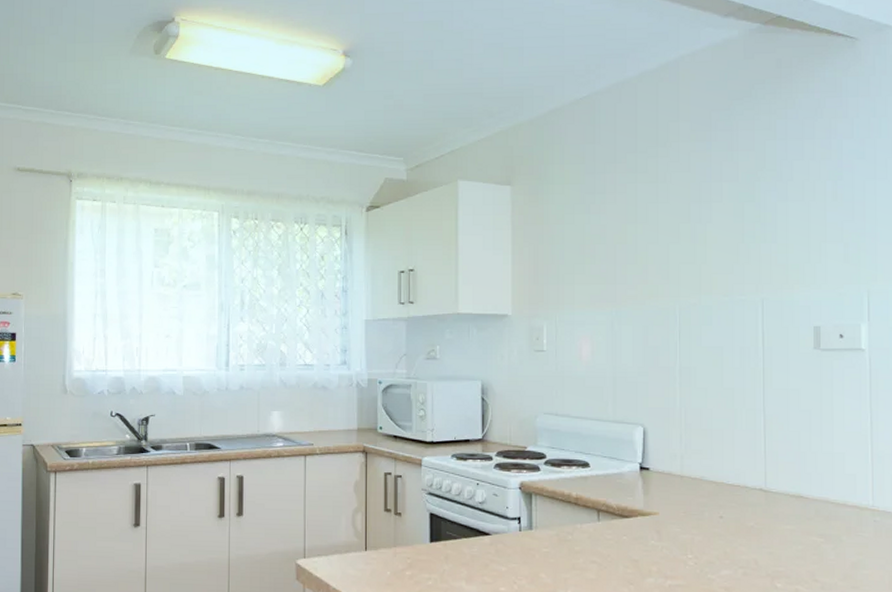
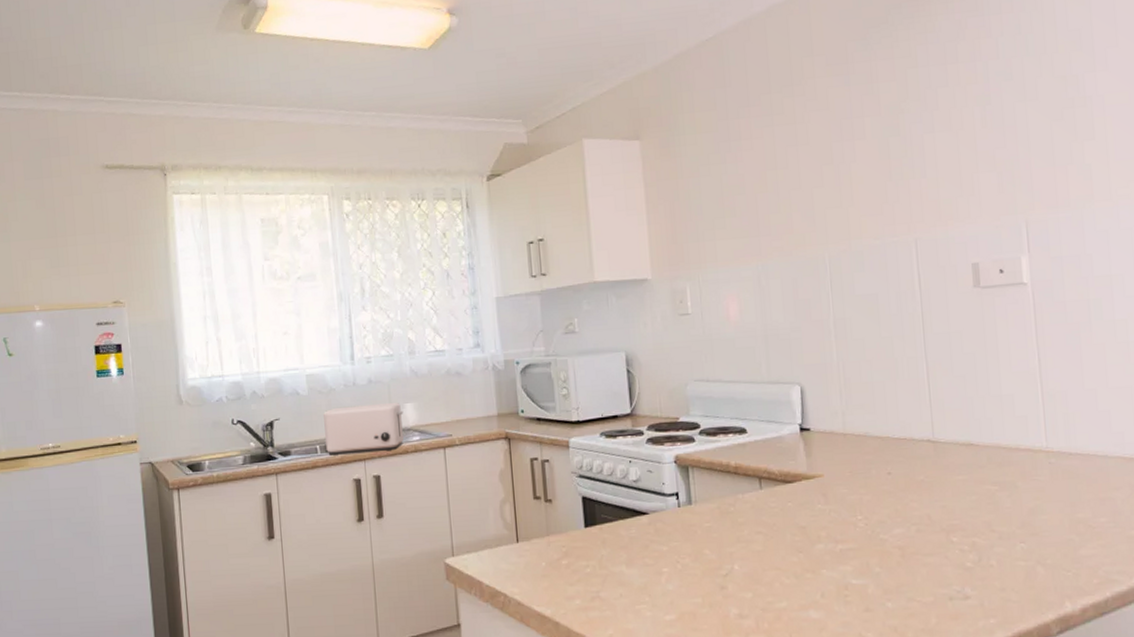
toaster: none [196,408,270,455] -> present [323,402,404,457]

